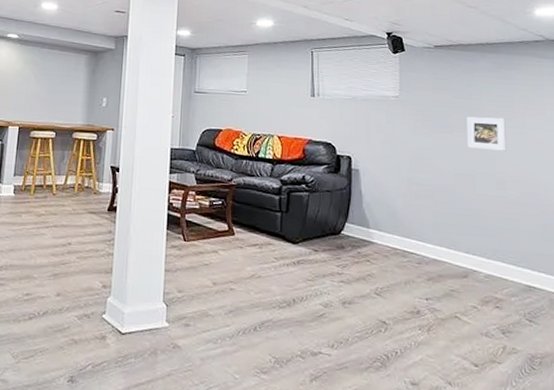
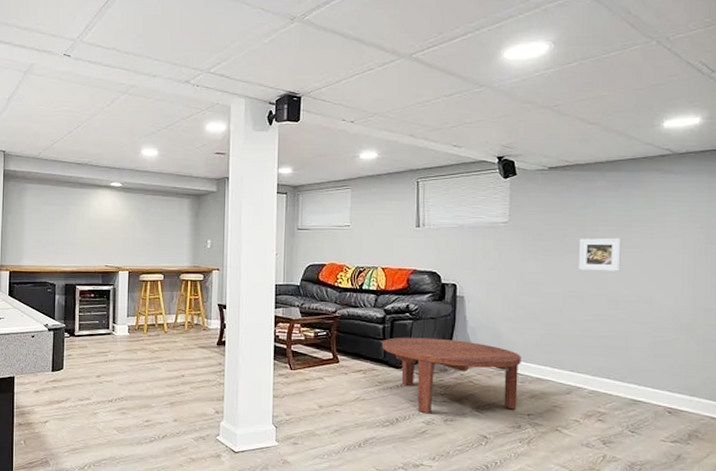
coffee table: none [278,210,417,295] -> present [381,337,521,414]

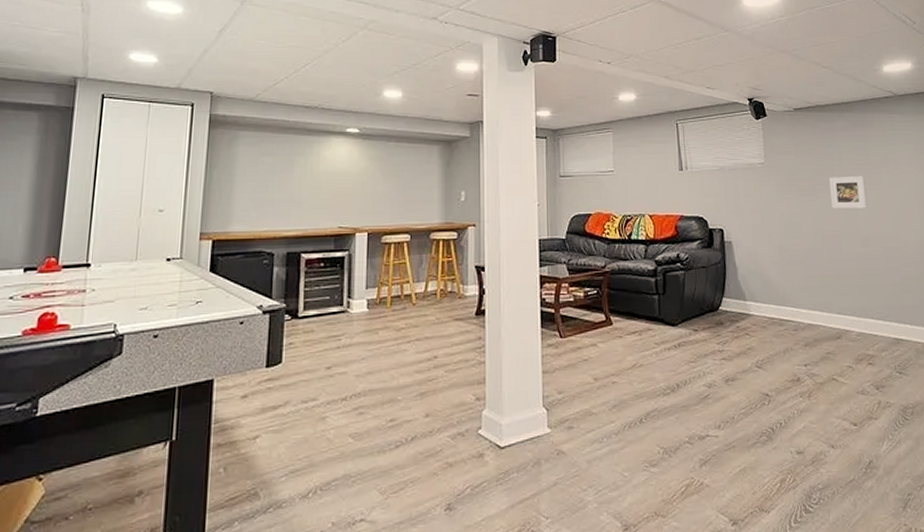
coffee table: present [381,337,521,414] -> none [655,288,794,375]

